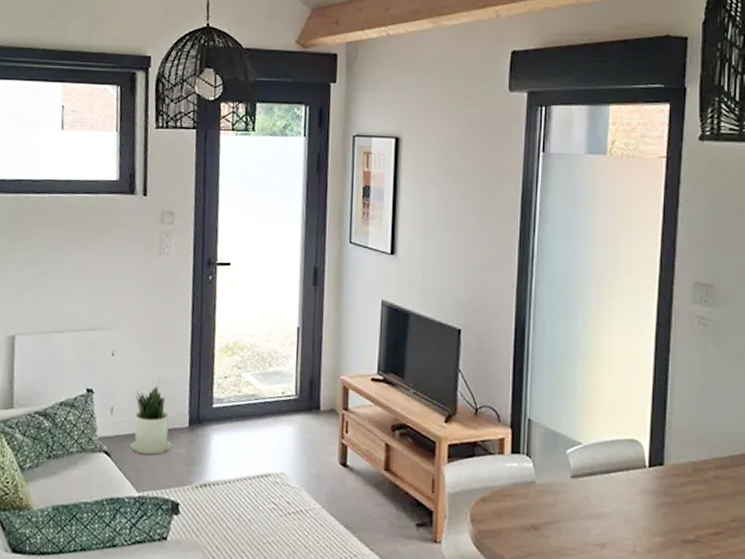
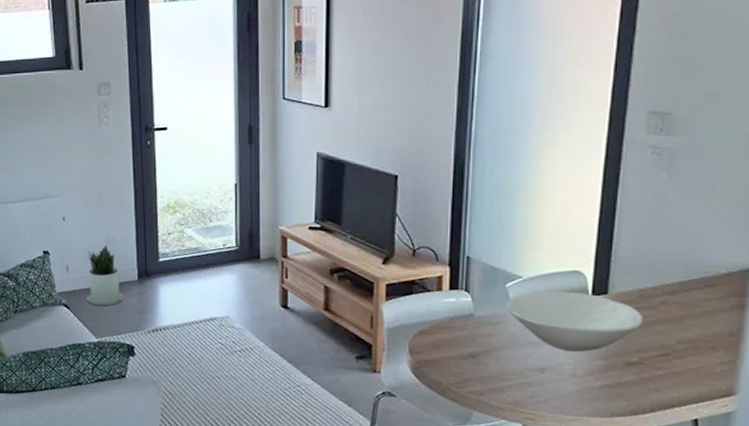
bowl: none [567,459,697,527] -> present [506,291,643,352]

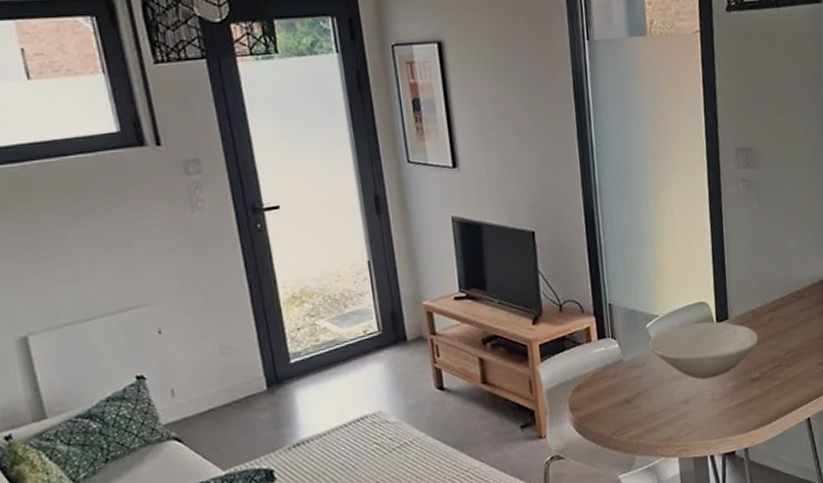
planter: present [87,246,124,306] -> none [197,356,252,431]

